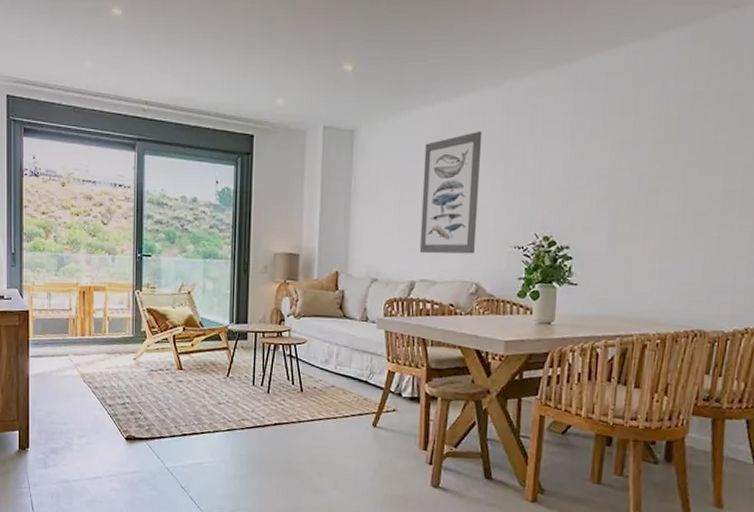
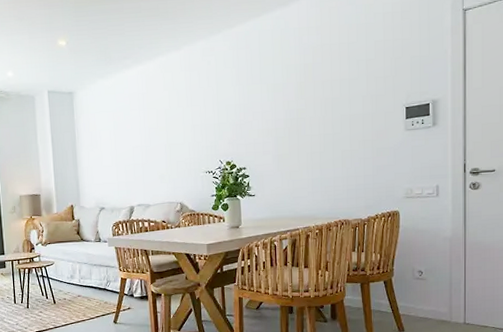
wall art: present [419,130,483,254] -> none [129,85,177,184]

